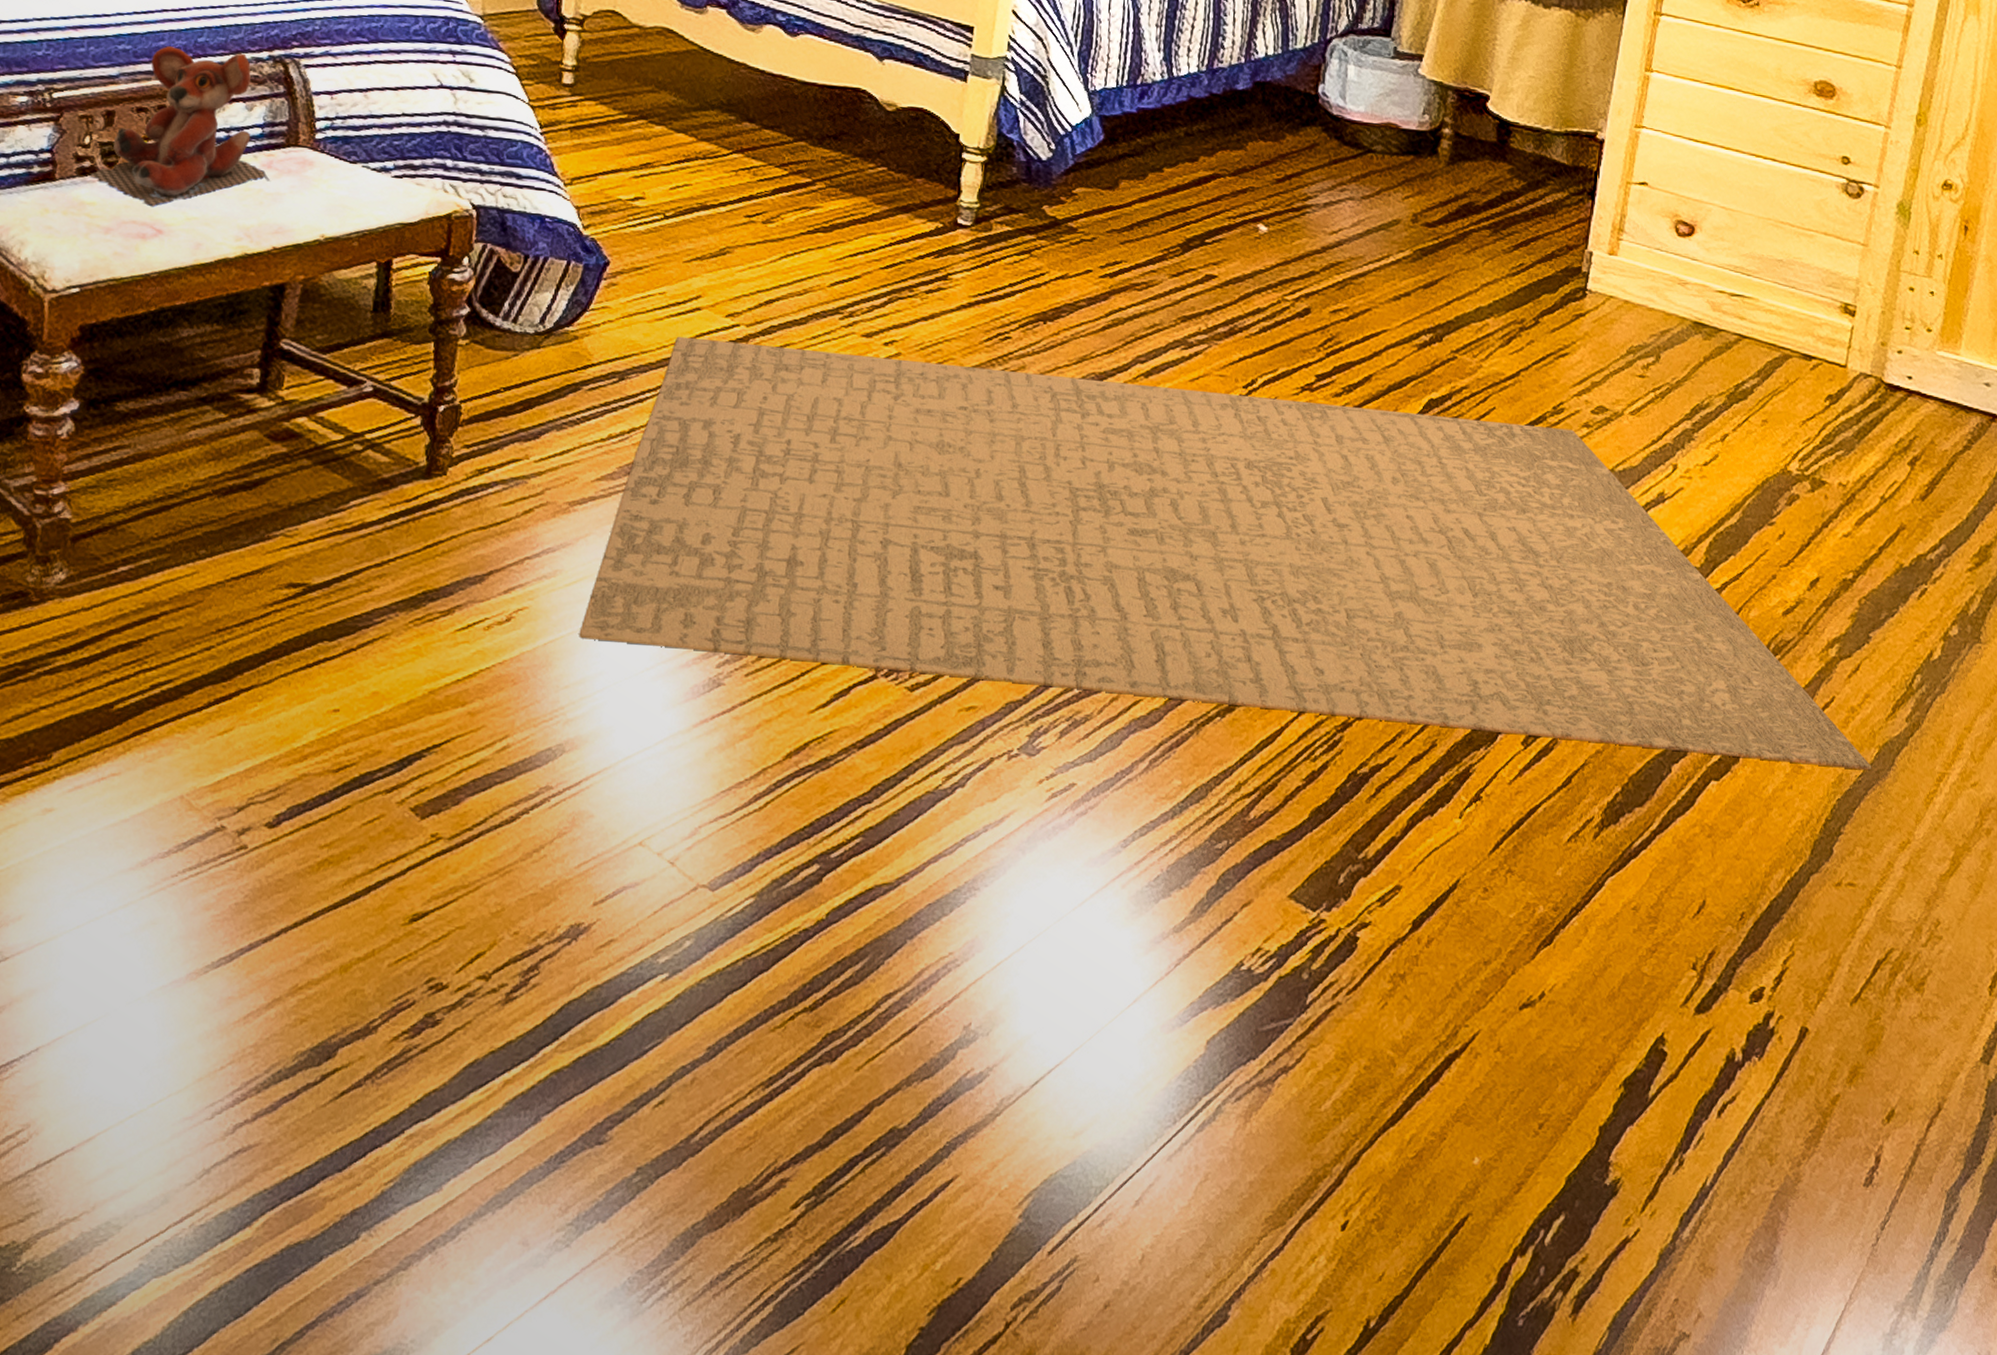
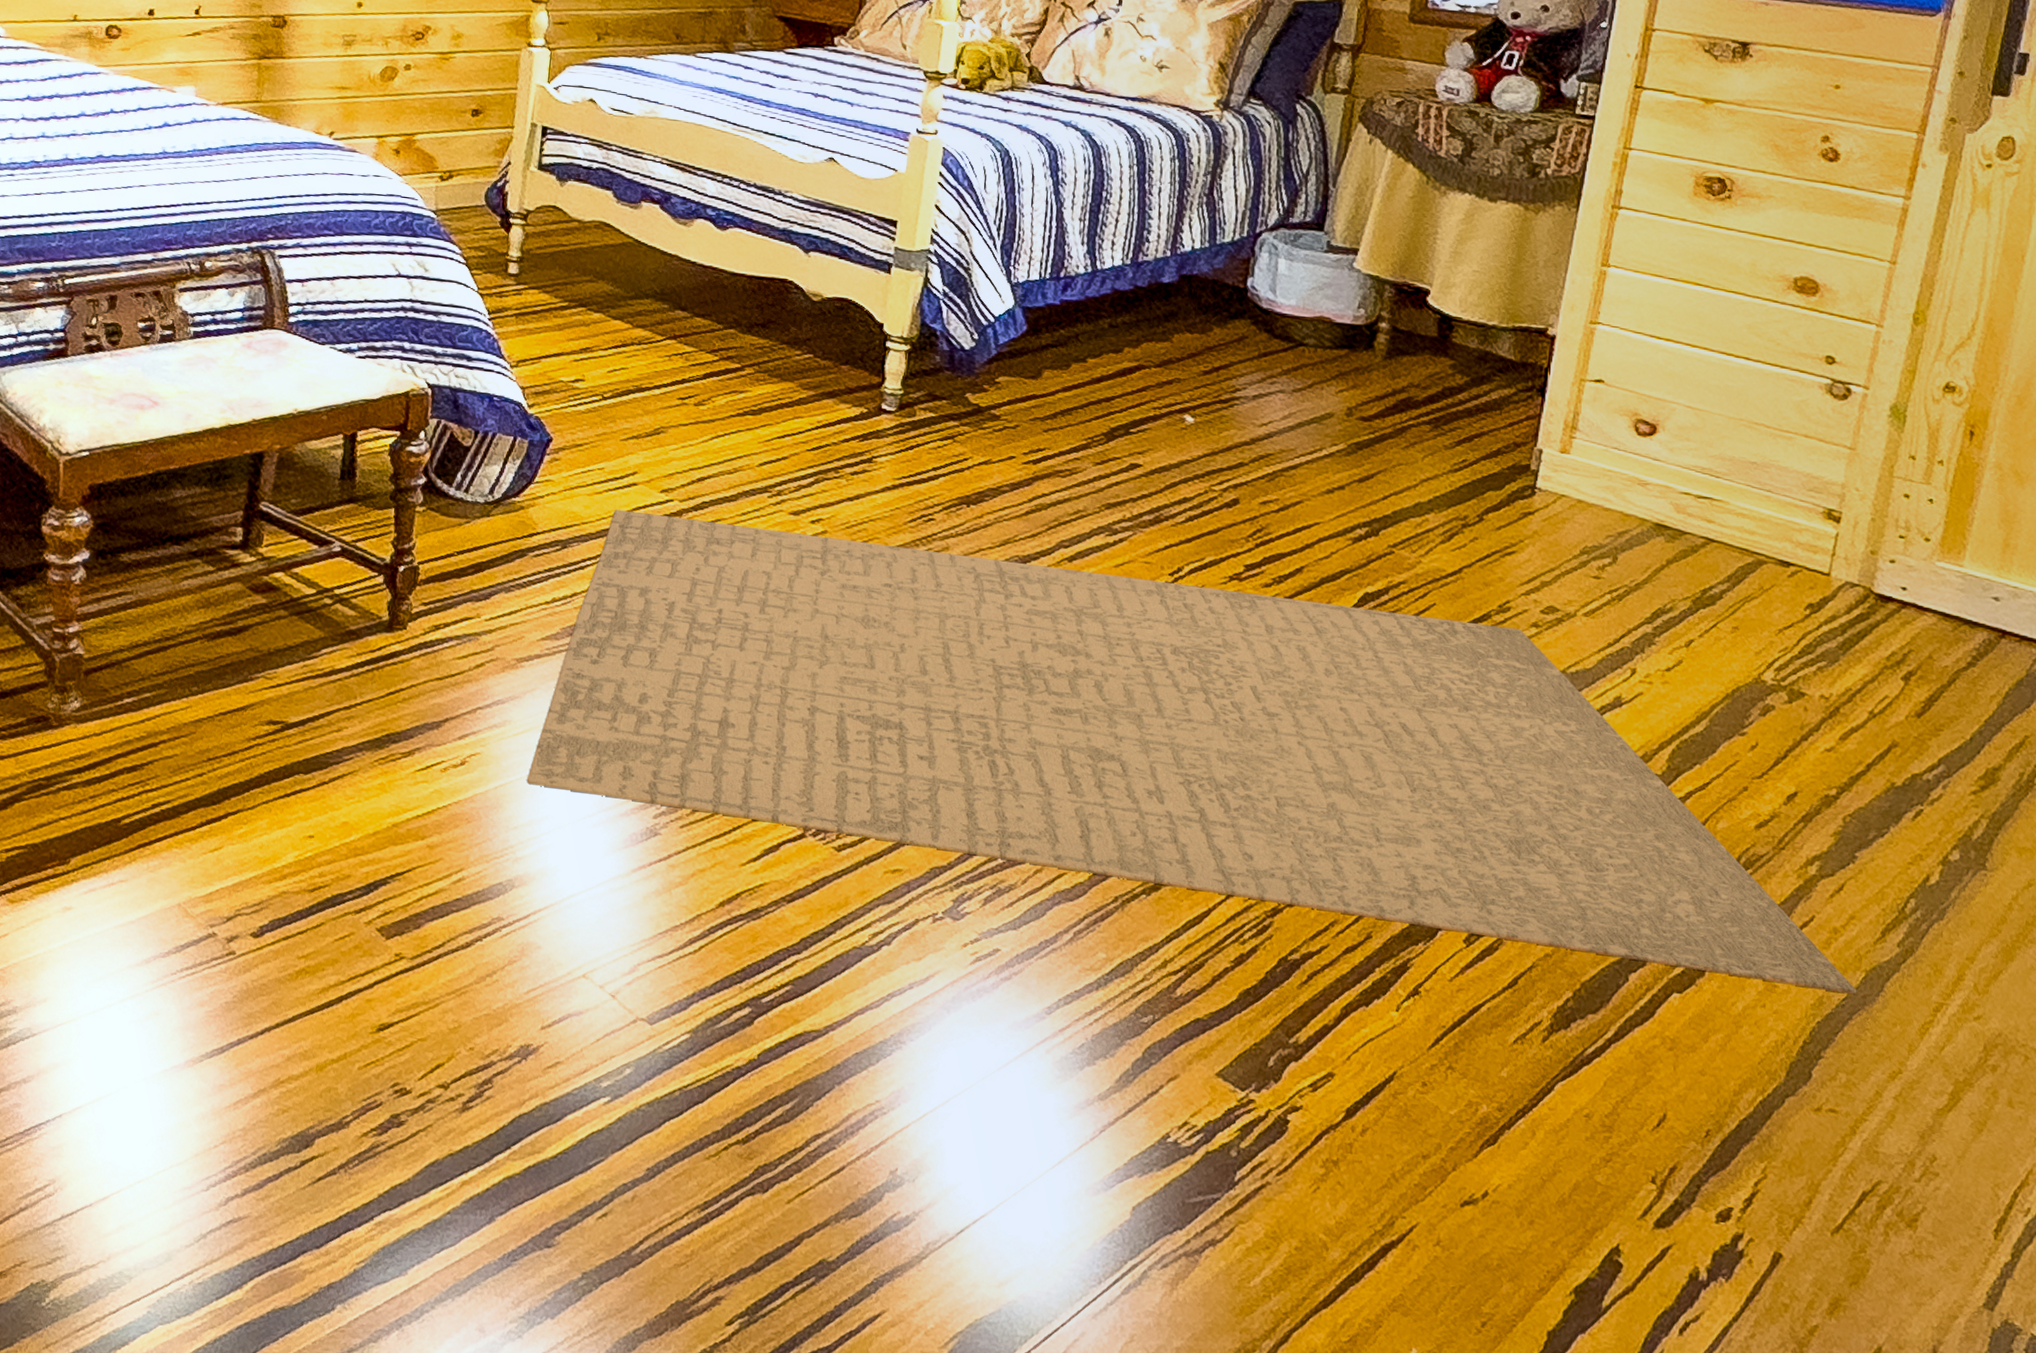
stuffed animal: present [89,46,271,206] -> none [96,238,251,381]

